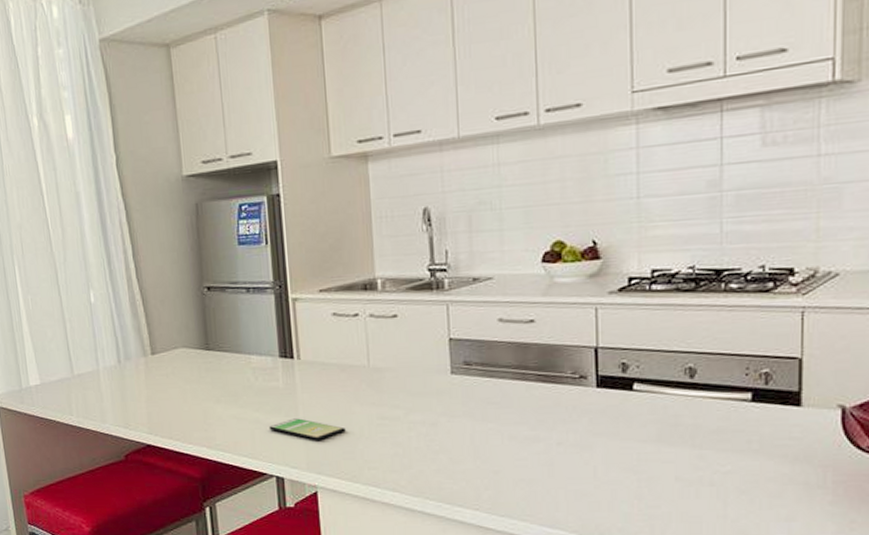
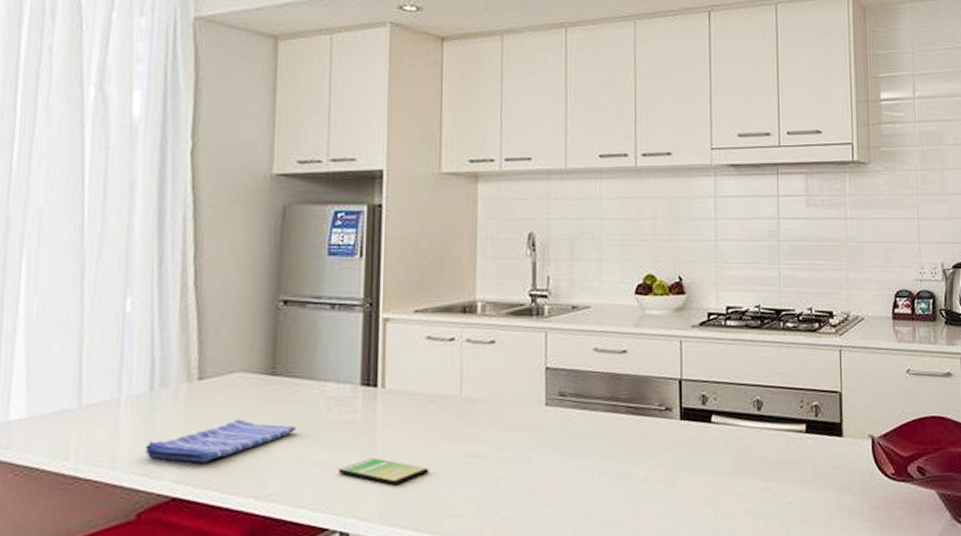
dish towel: none [122,385,232,419] -> present [145,419,297,463]

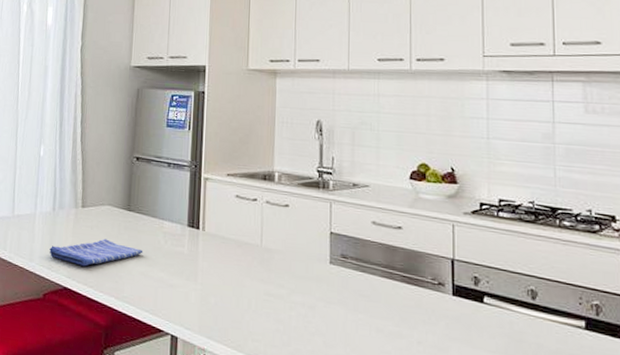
smartphone: present [337,458,429,486] -> none [170,283,236,308]

